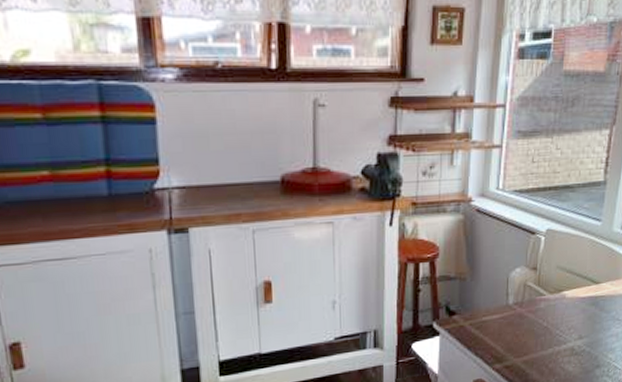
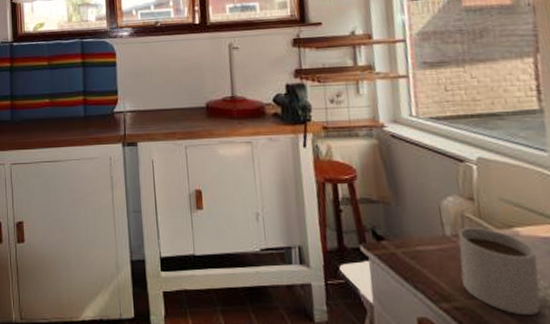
mug: none [515,294,574,365] -> present [458,227,541,315]

